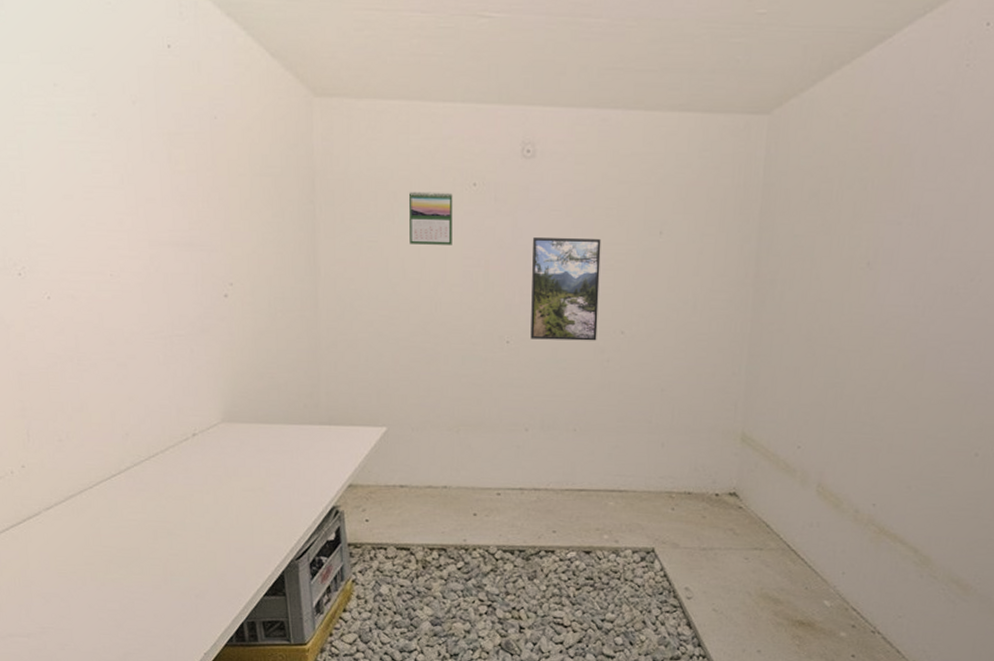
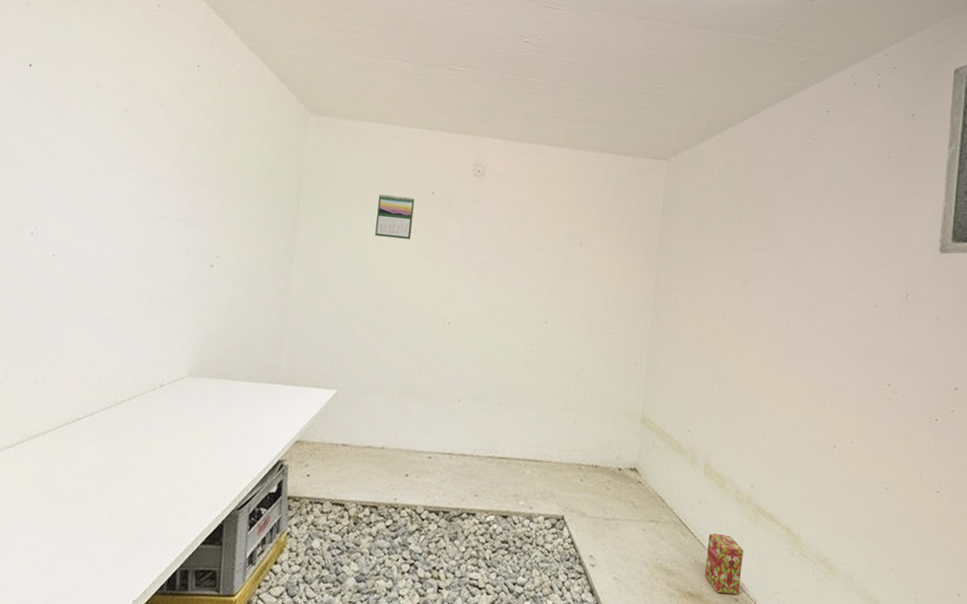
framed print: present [530,236,601,341] -> none [469,238,533,328]
cardboard box: none [816,558,863,621] -> present [704,533,744,595]

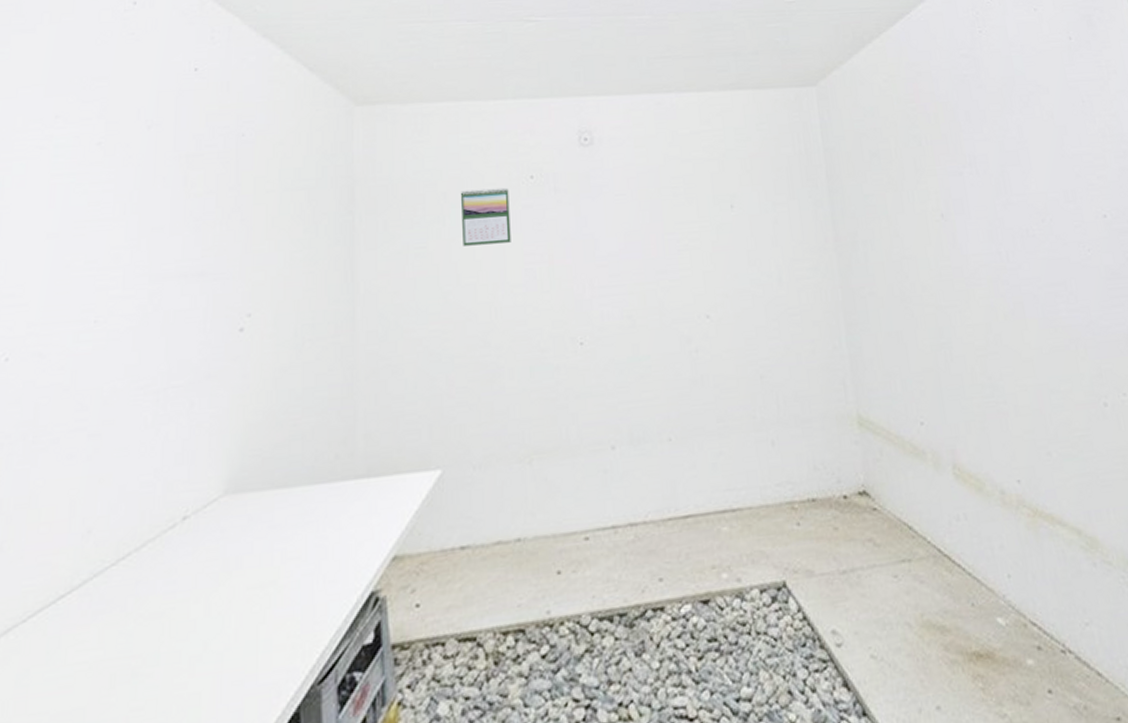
cardboard box: present [704,533,744,595] -> none [981,557,1040,644]

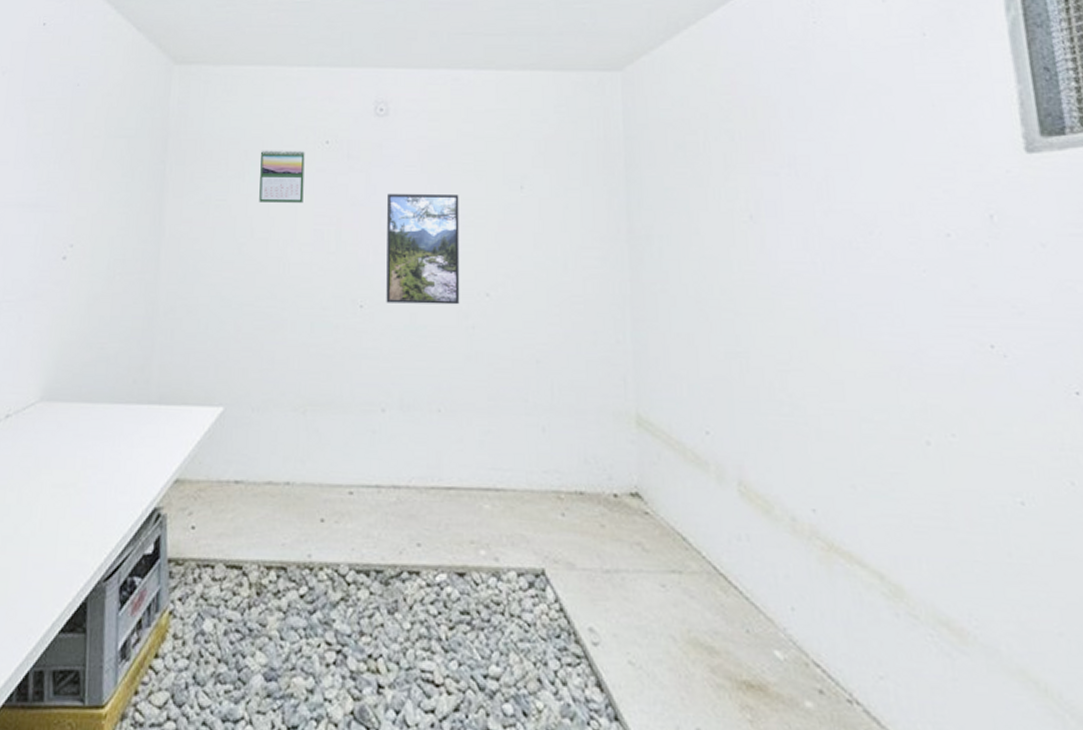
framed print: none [599,219,681,337] -> present [386,193,460,305]

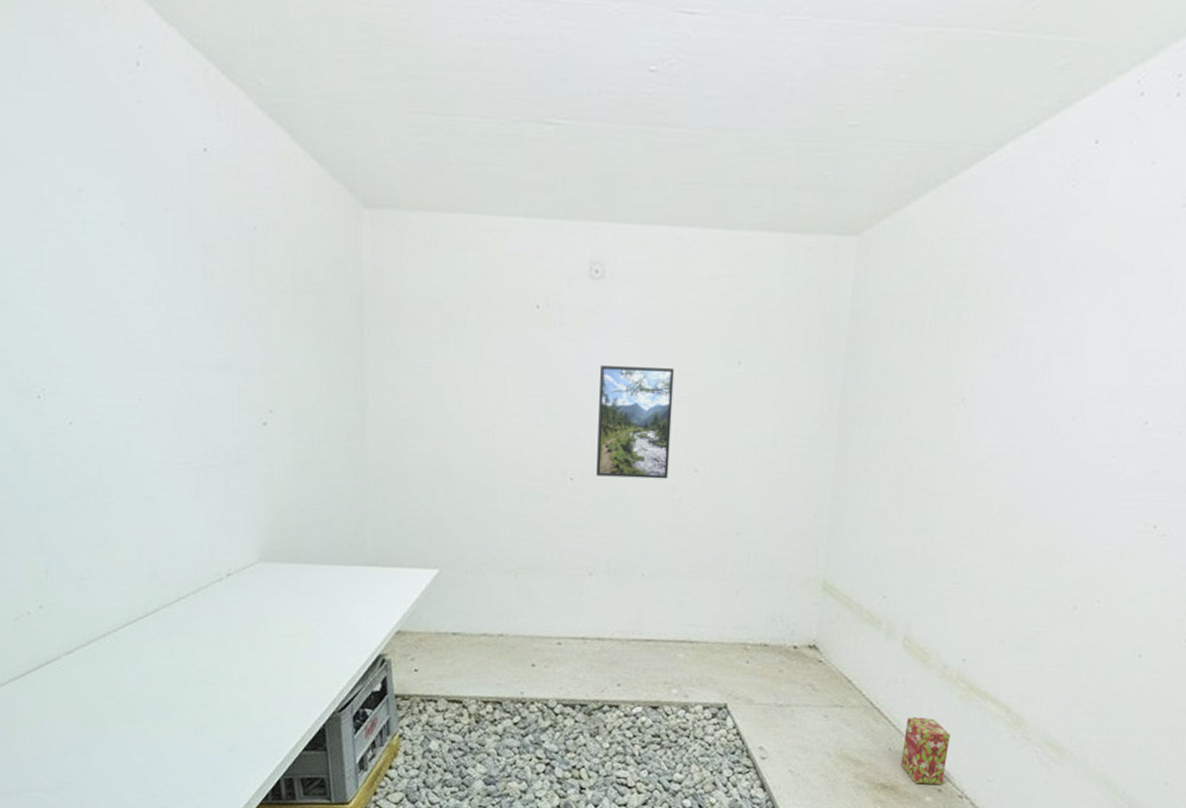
calendar: present [259,150,305,203] -> none [466,313,514,373]
cardboard box: none [762,586,823,683] -> present [900,717,951,785]

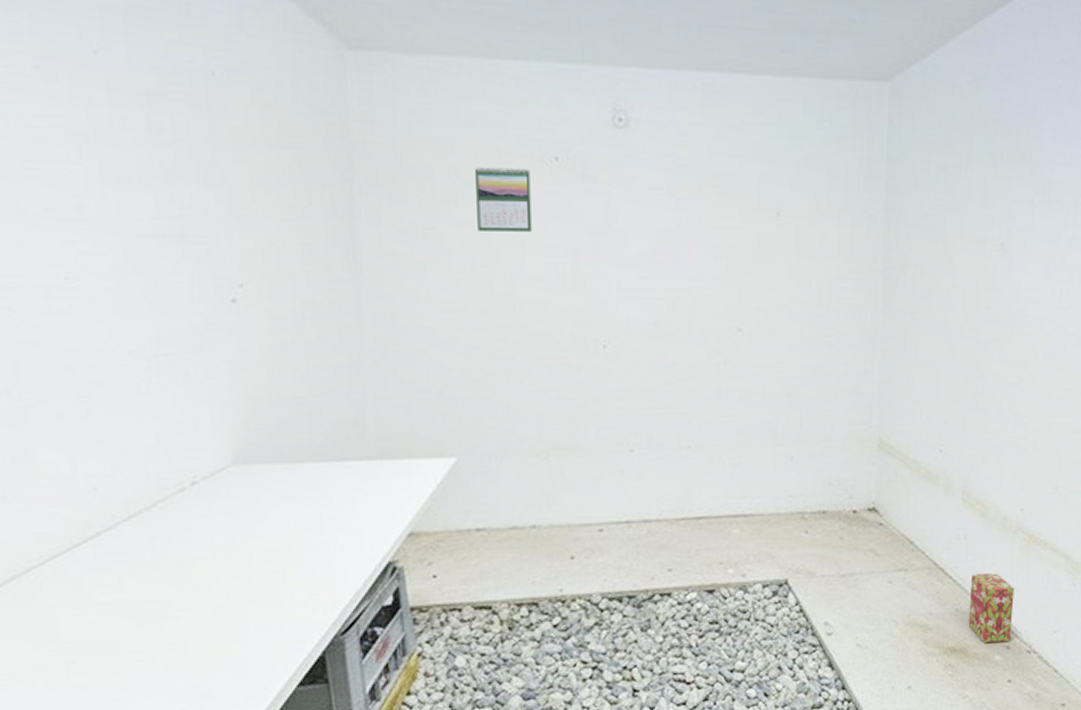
calendar: none [466,313,514,373] -> present [475,167,532,232]
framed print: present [596,365,675,479] -> none [630,220,711,342]

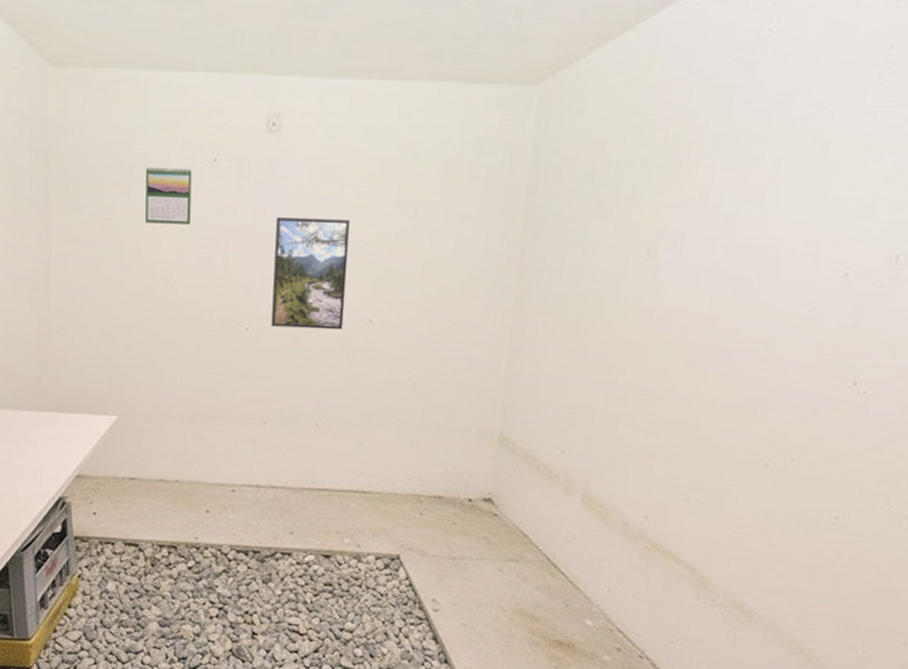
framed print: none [630,220,711,342] -> present [271,216,351,330]
cardboard box: present [968,573,1015,643] -> none [578,574,631,644]

